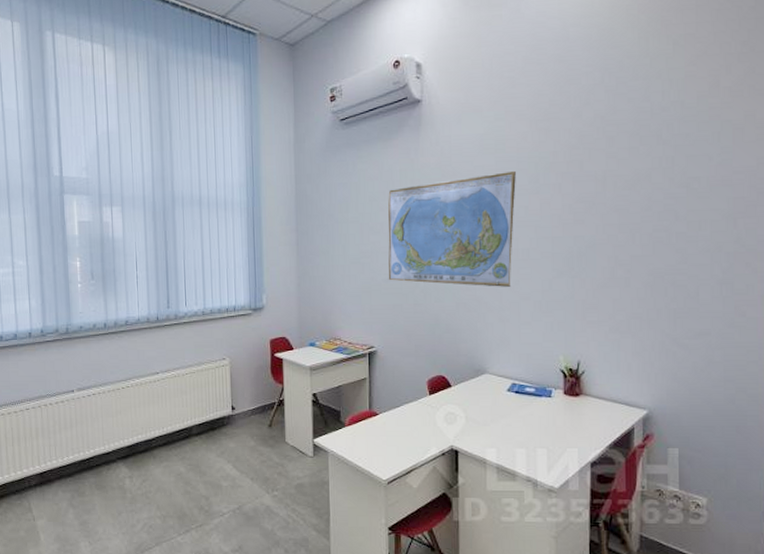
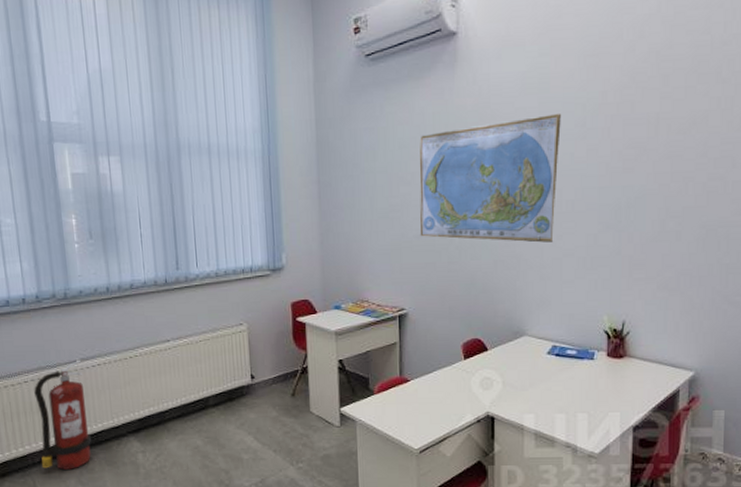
fire extinguisher: none [34,389,84,493] -> present [34,359,92,470]

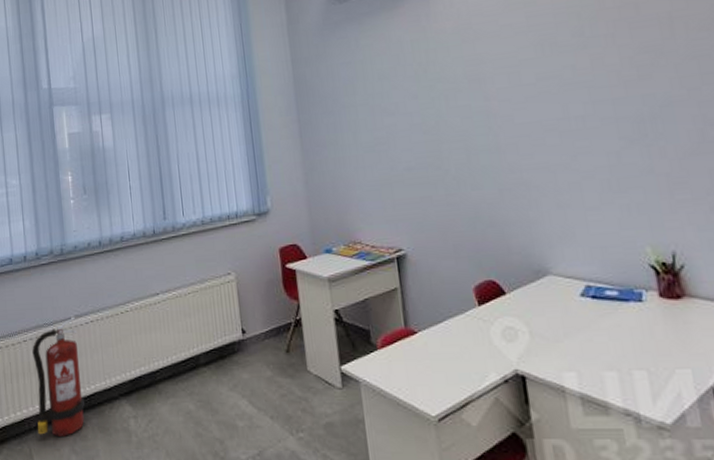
world map: present [419,113,561,243] -> none [400,25,567,169]

